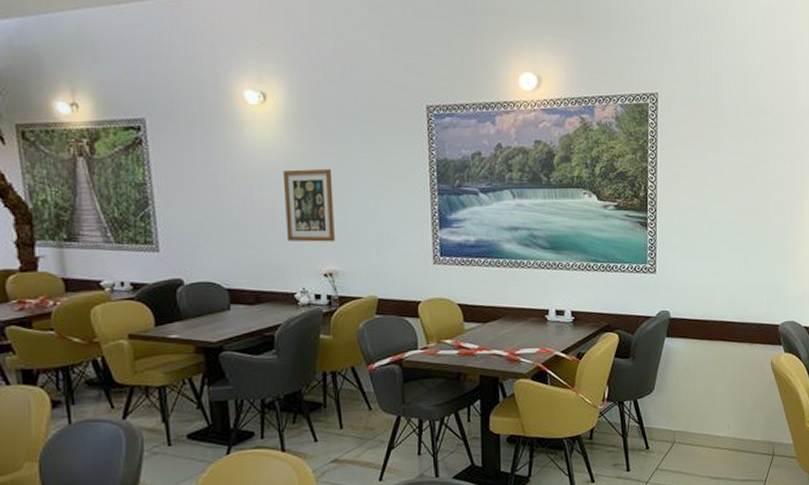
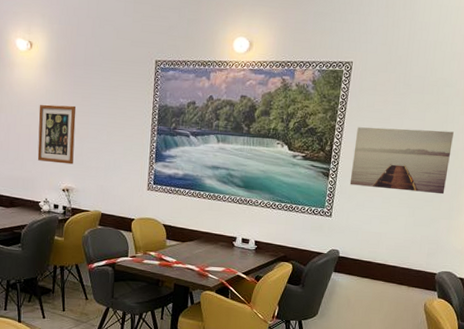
wall art: none [671,163,777,235] -> present [349,127,454,195]

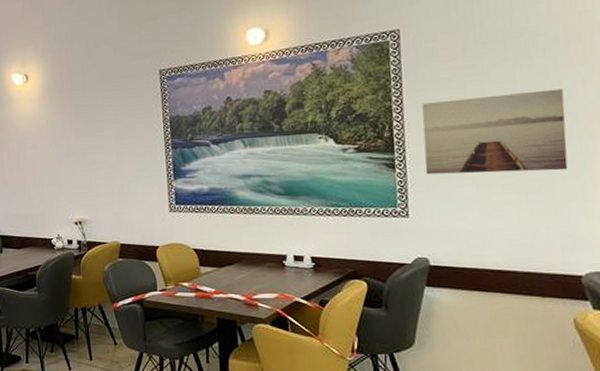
wall art: present [37,104,76,165] -> none [41,131,83,195]

